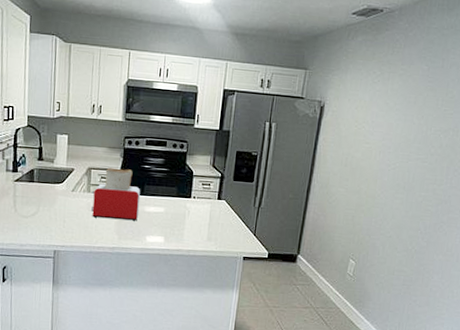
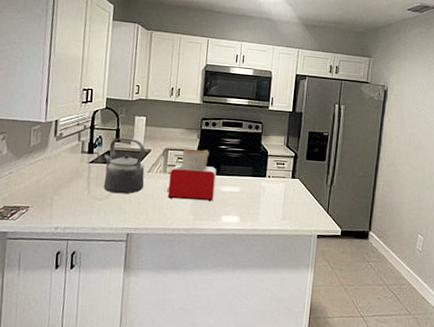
kettle: none [28,156,69,212] -> present [103,137,146,194]

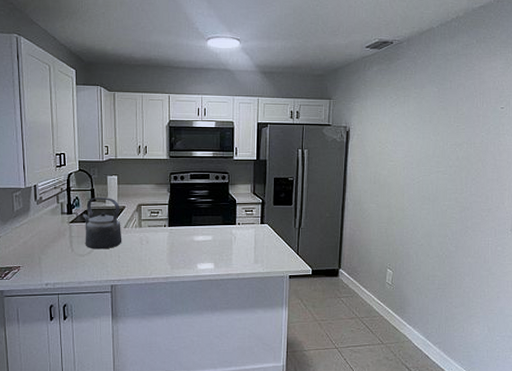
toaster: present [167,148,217,201] -> none [143,202,189,251]

